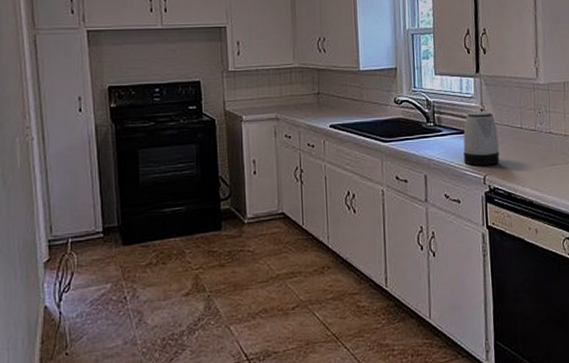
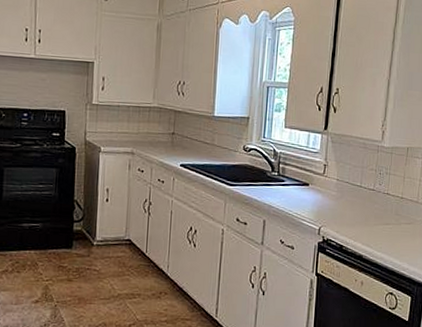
kettle: present [463,111,500,166] -> none [302,166,338,218]

